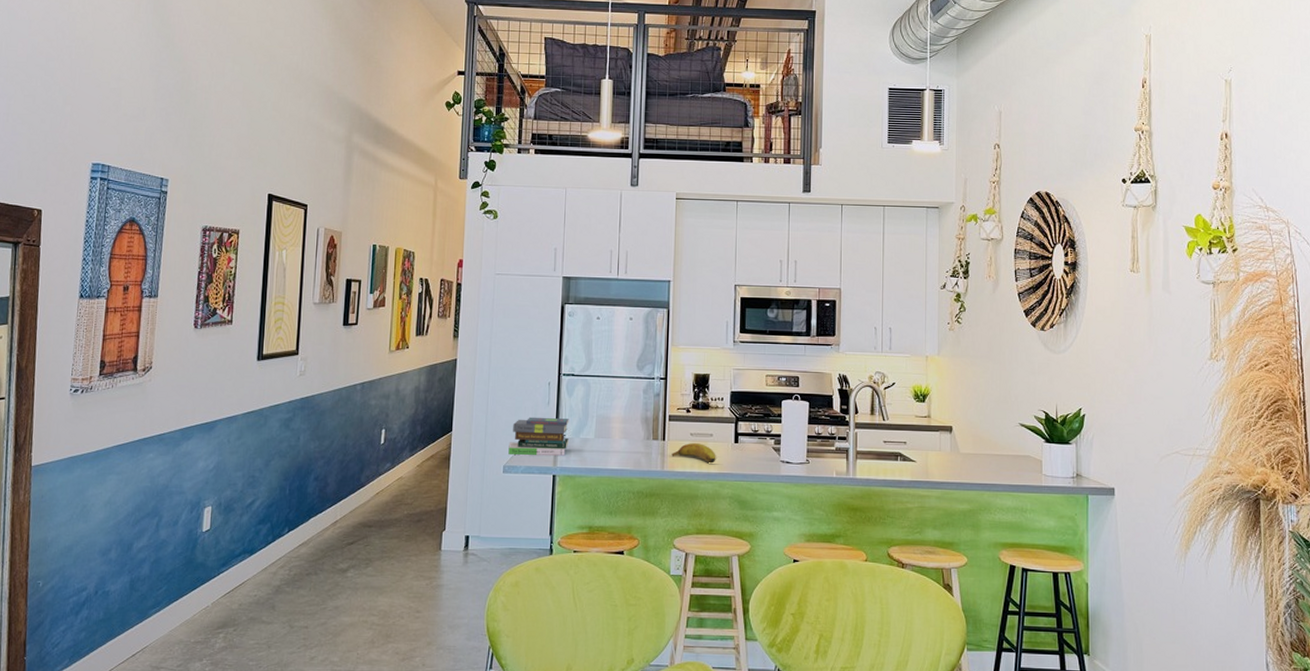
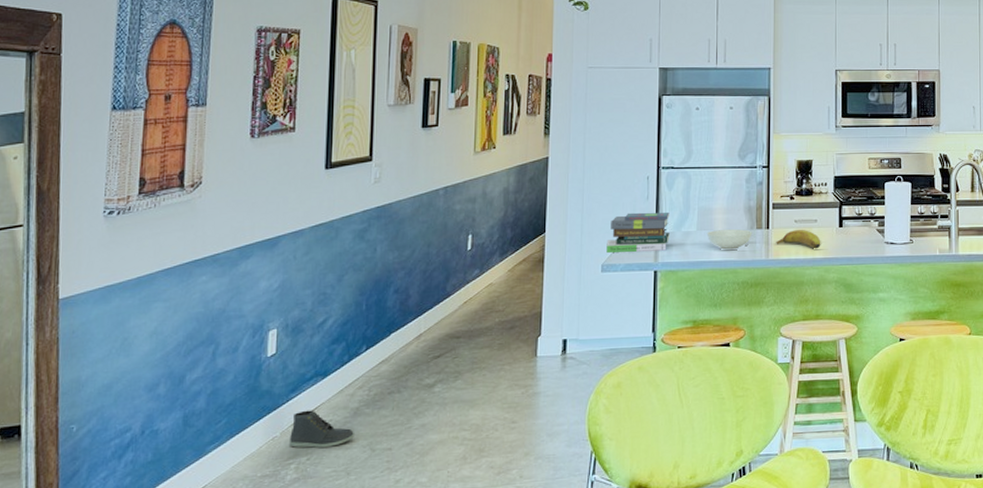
sneaker: none [219,584,275,620] -> present [290,410,354,448]
bowl: none [604,438,649,459] -> present [706,229,752,250]

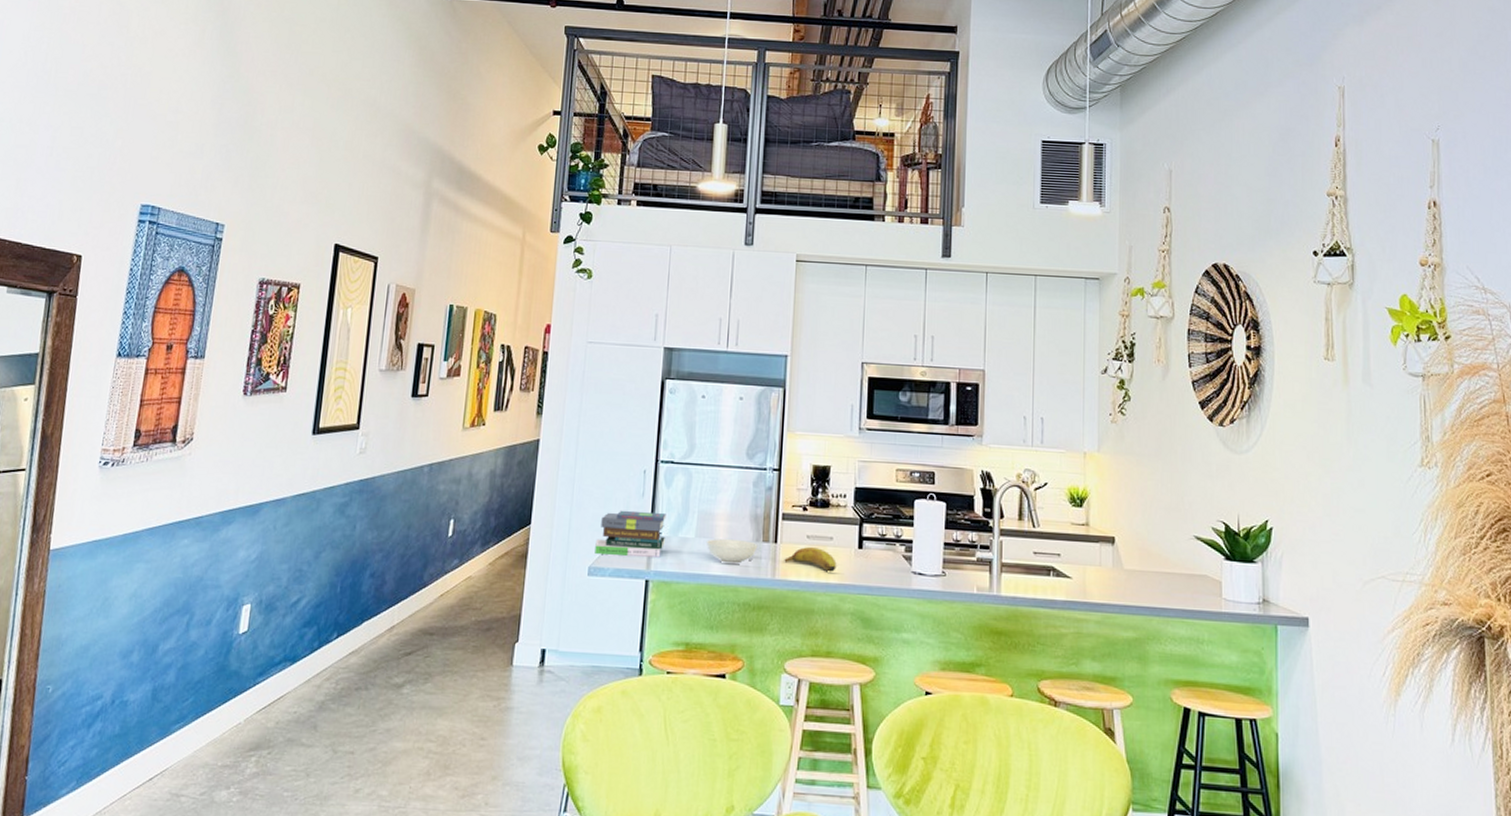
sneaker: present [290,410,354,448] -> none [252,697,318,742]

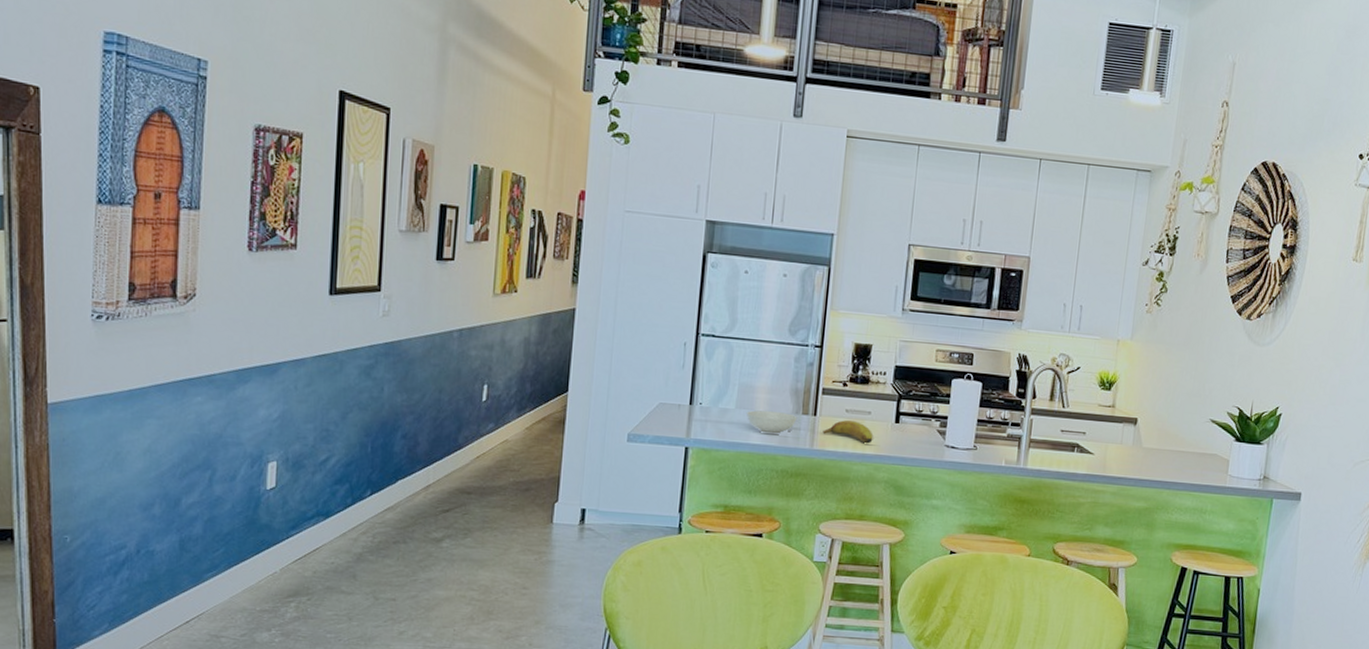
books: present [595,510,666,557] -> none [634,380,707,426]

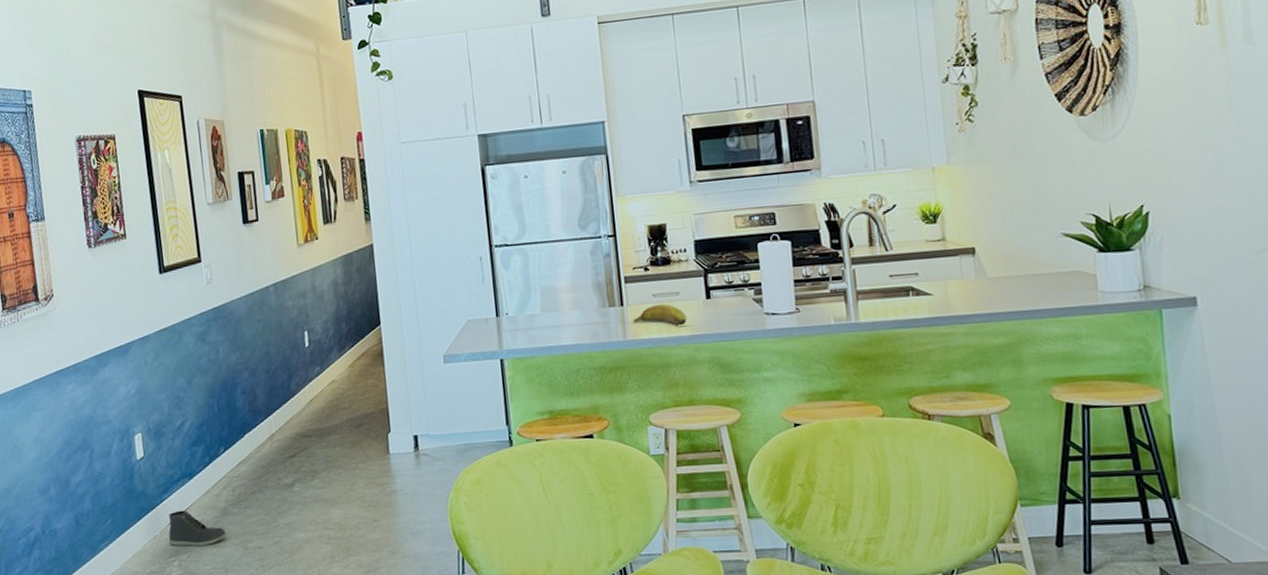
sneaker: none [290,549,357,590] -> present [168,510,226,546]
bowl: present [746,410,797,434] -> none [552,308,605,333]

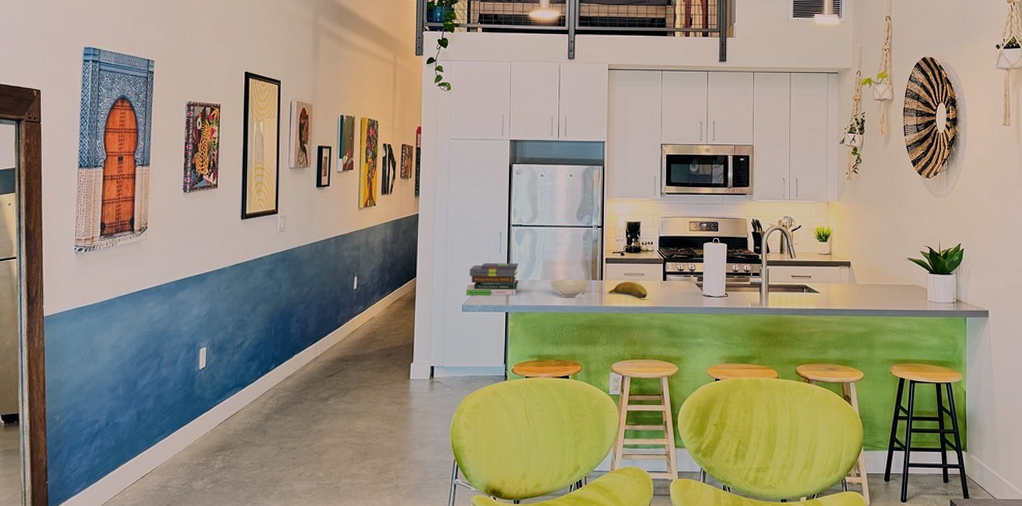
sneaker: present [168,510,226,546] -> none [217,413,266,444]
books: none [445,295,513,343] -> present [466,262,519,296]
bowl: none [552,308,605,333] -> present [549,280,588,297]

